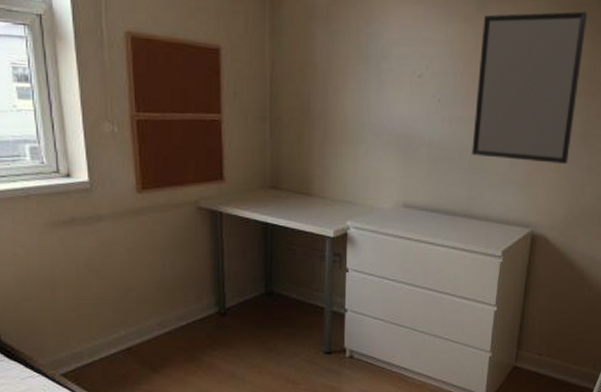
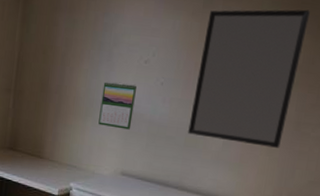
calendar: none [372,101,411,155] -> present [98,82,137,130]

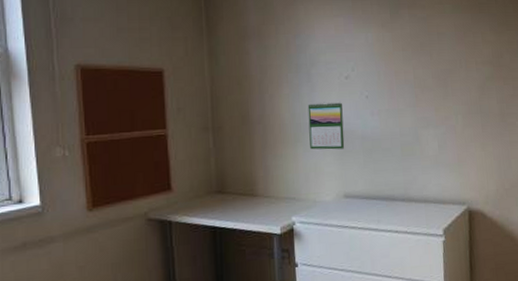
home mirror: present [188,9,311,148] -> none [397,9,492,143]

